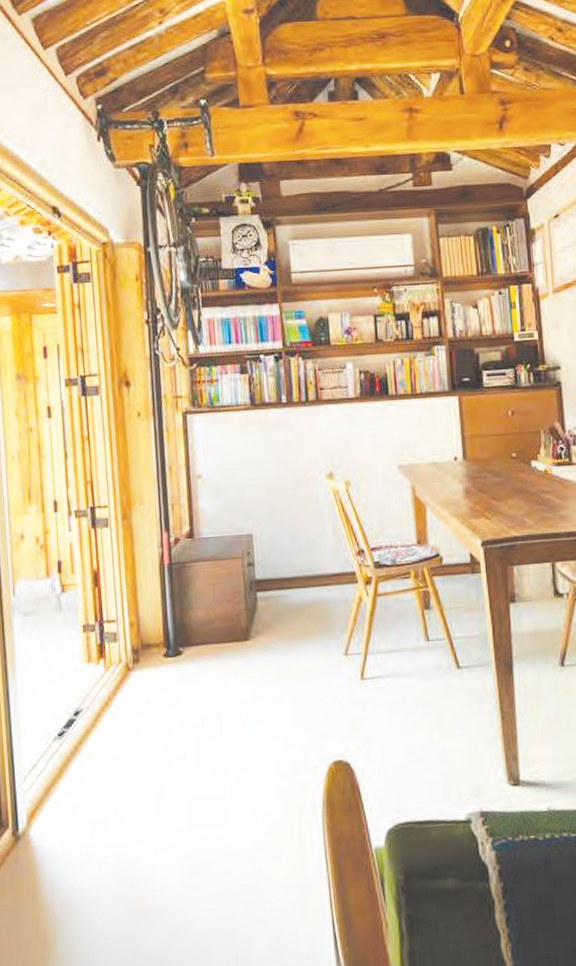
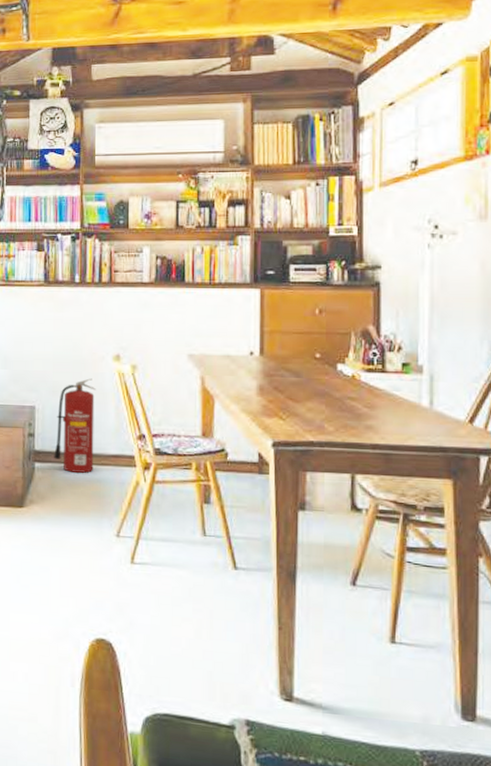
fire extinguisher: none [275,499,317,597] -> present [54,378,96,473]

